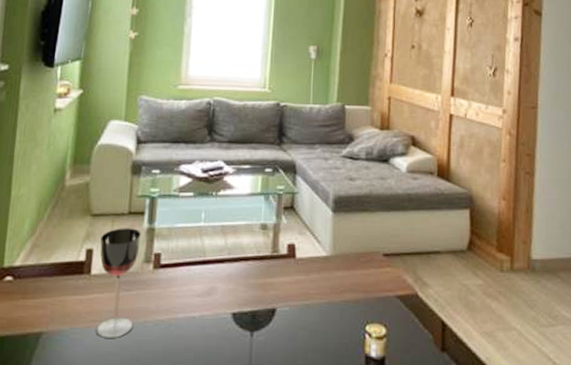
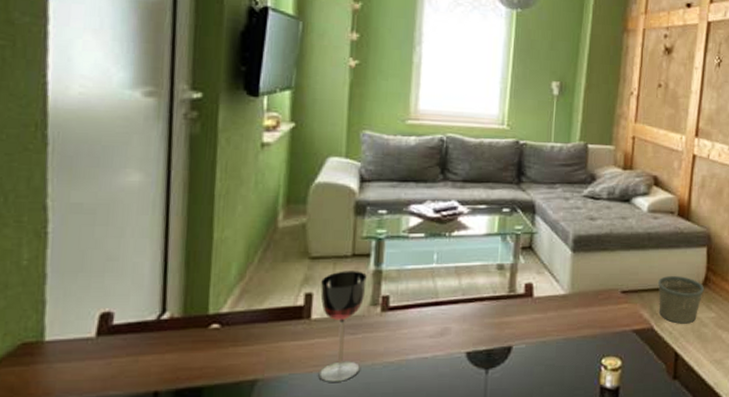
basket: none [420,239,470,291] -> present [657,276,705,324]

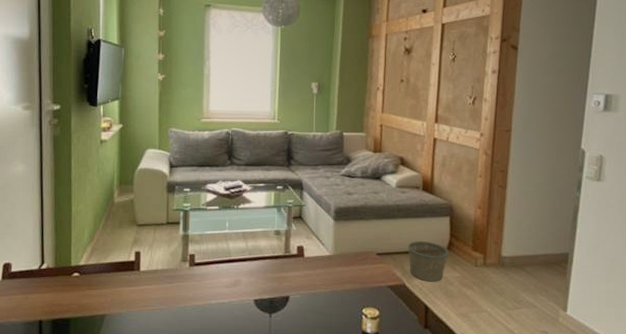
wineglass: present [318,271,367,382] -> none [146,235,178,319]

